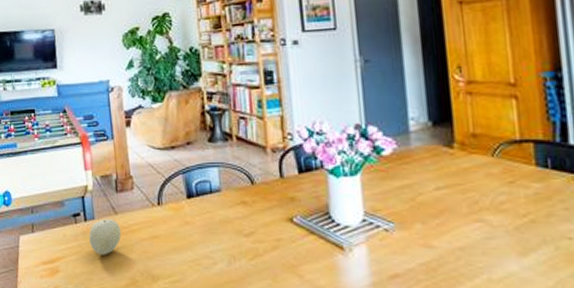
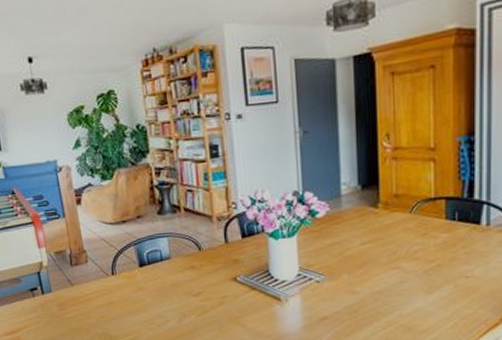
fruit: present [89,218,122,255] -> none [47,290,79,323]

